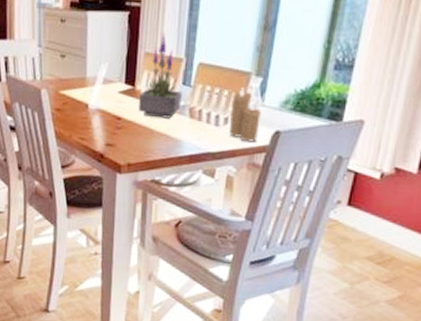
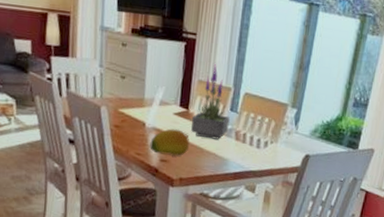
fruit: none [94,109,138,139] -> present [150,128,190,156]
candle: present [229,88,261,142] -> none [268,116,295,163]

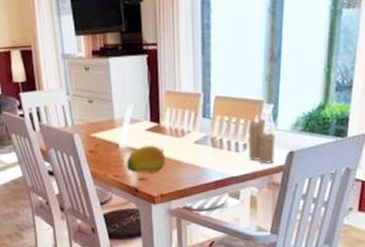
potted plant: present [191,63,230,140] -> none [165,71,204,150]
candle: none [268,116,295,163] -> present [247,115,275,164]

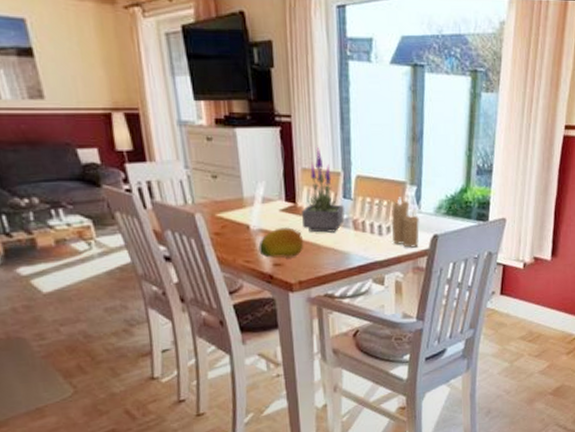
potted plant: none [165,71,204,150] -> present [302,146,345,233]

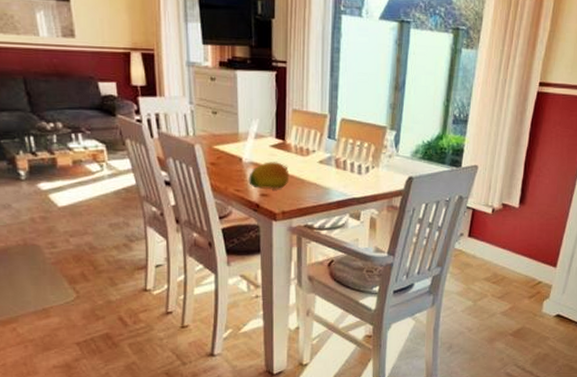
potted plant: present [302,146,345,233] -> none [290,90,328,169]
candle: present [391,197,419,248] -> none [370,140,396,187]

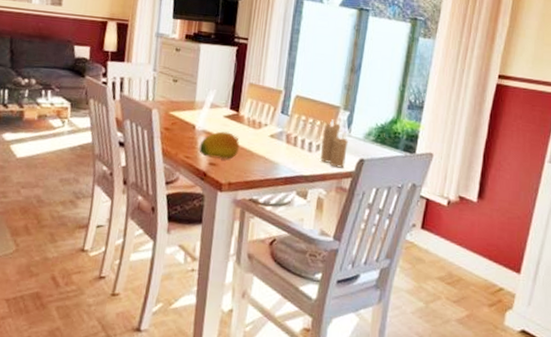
candle: none [370,140,396,187] -> present [321,119,348,168]

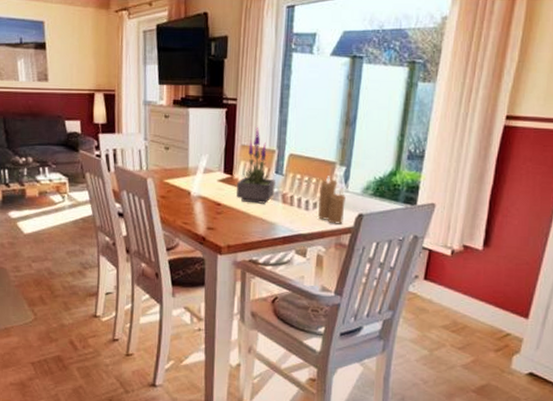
fruit: present [199,131,240,160] -> none [196,196,236,223]
potted plant: none [241,66,281,143] -> present [237,126,275,204]

